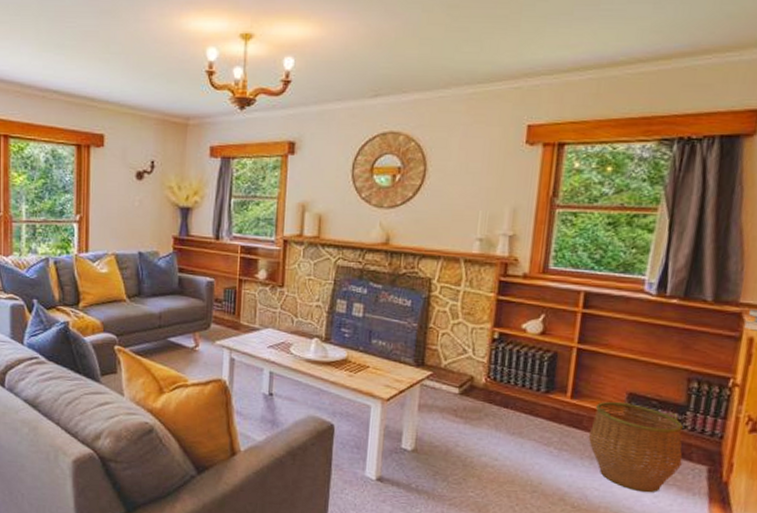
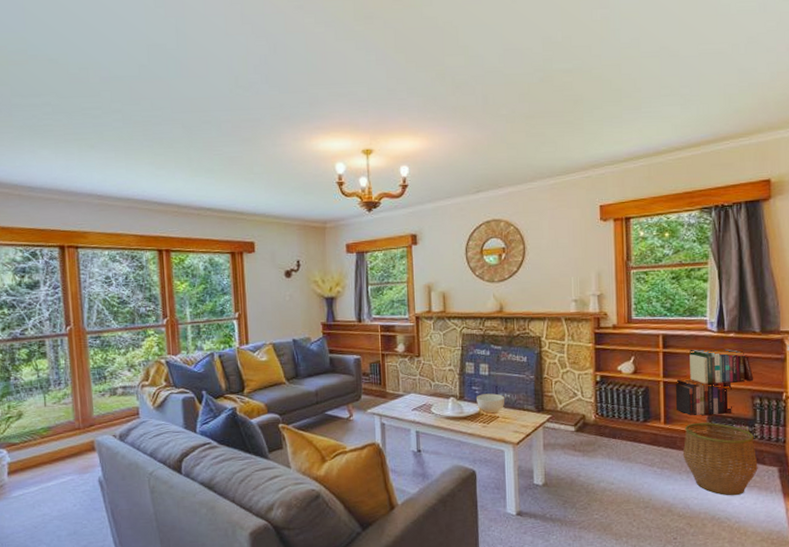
bowl: none [344,338,380,362] -> present [475,393,505,414]
books: none [589,347,665,396] -> present [675,379,732,416]
books: none [612,313,694,361] -> present [689,348,753,384]

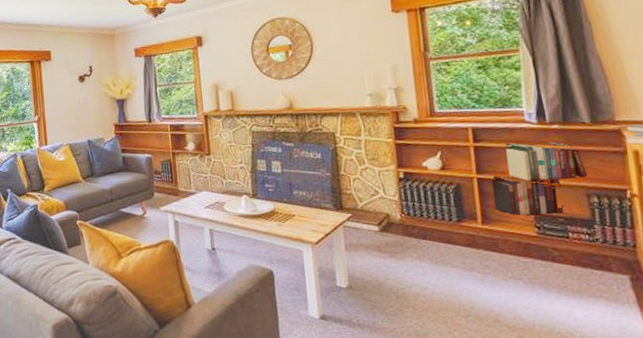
bowl: present [475,393,505,414] -> none [269,191,301,212]
basket: present [682,422,758,496] -> none [506,222,603,307]

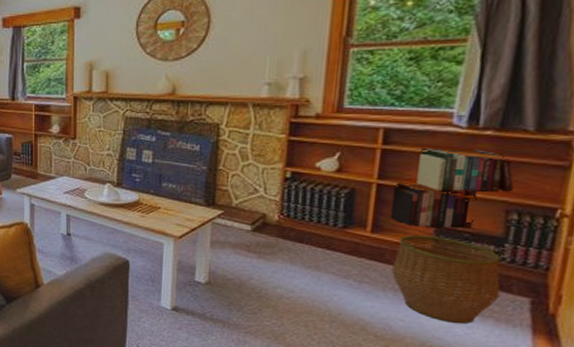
basket: none [506,222,603,307] -> present [391,234,501,324]

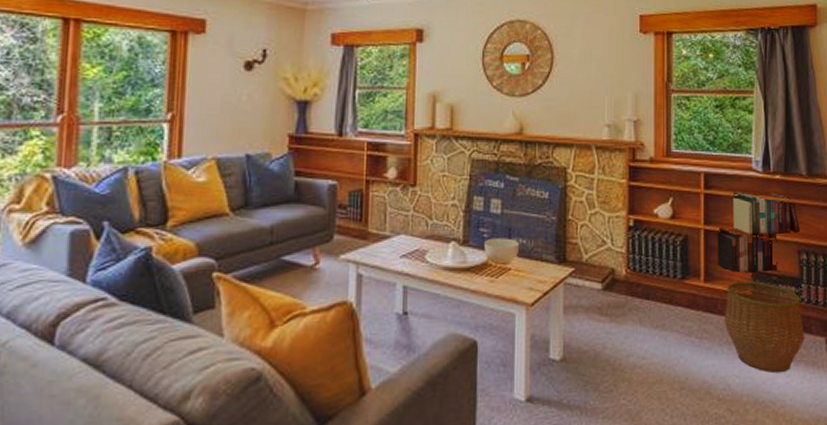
bowl: none [135,182,170,204] -> present [483,238,520,265]

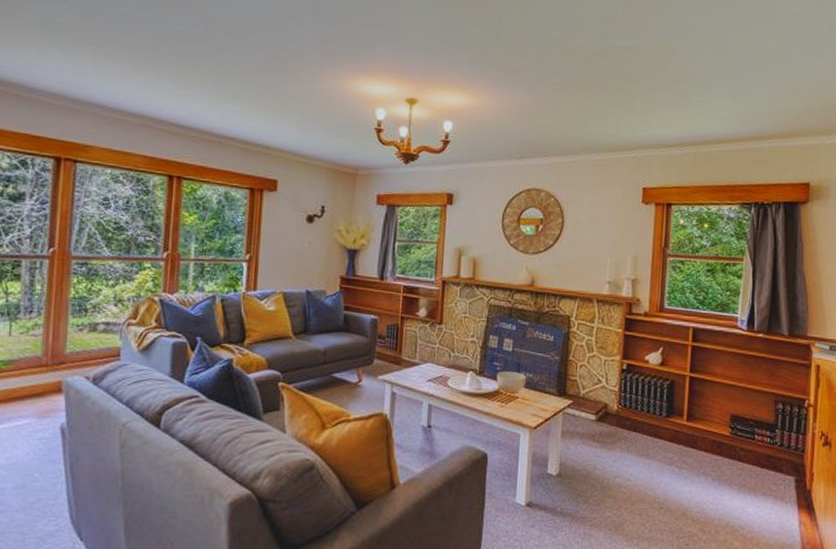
books: present [717,227,778,273] -> none [700,376,757,417]
basket: present [724,280,805,373] -> none [702,422,776,504]
books: present [733,191,799,234] -> none [716,346,778,385]

